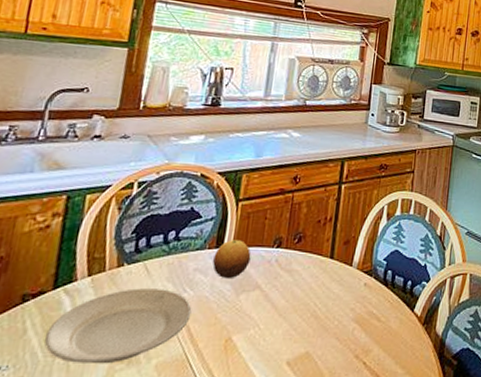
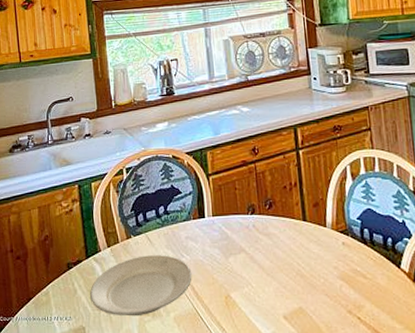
fruit: present [212,240,251,278] -> none [199,210,231,244]

